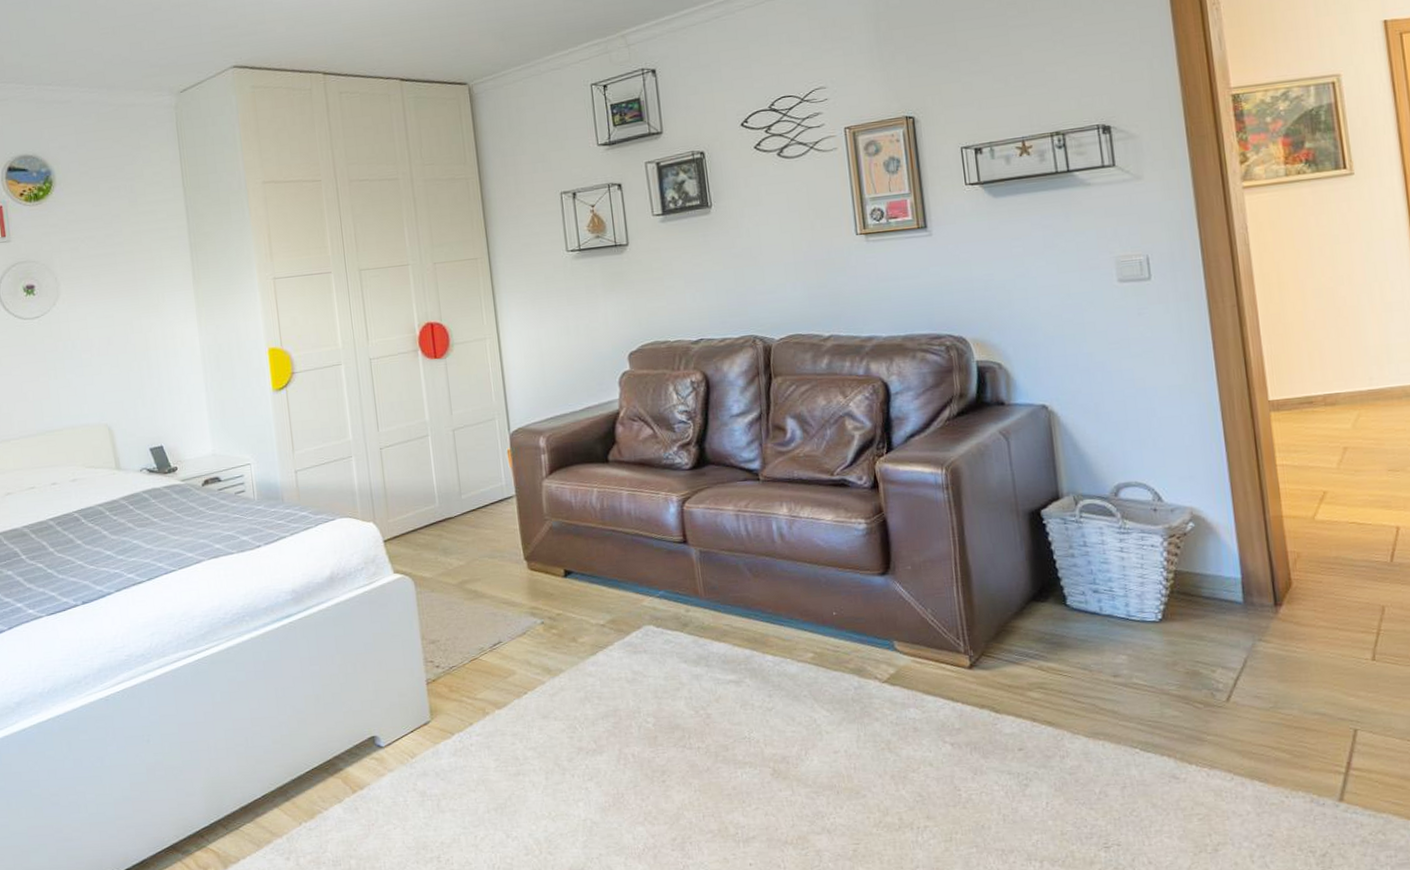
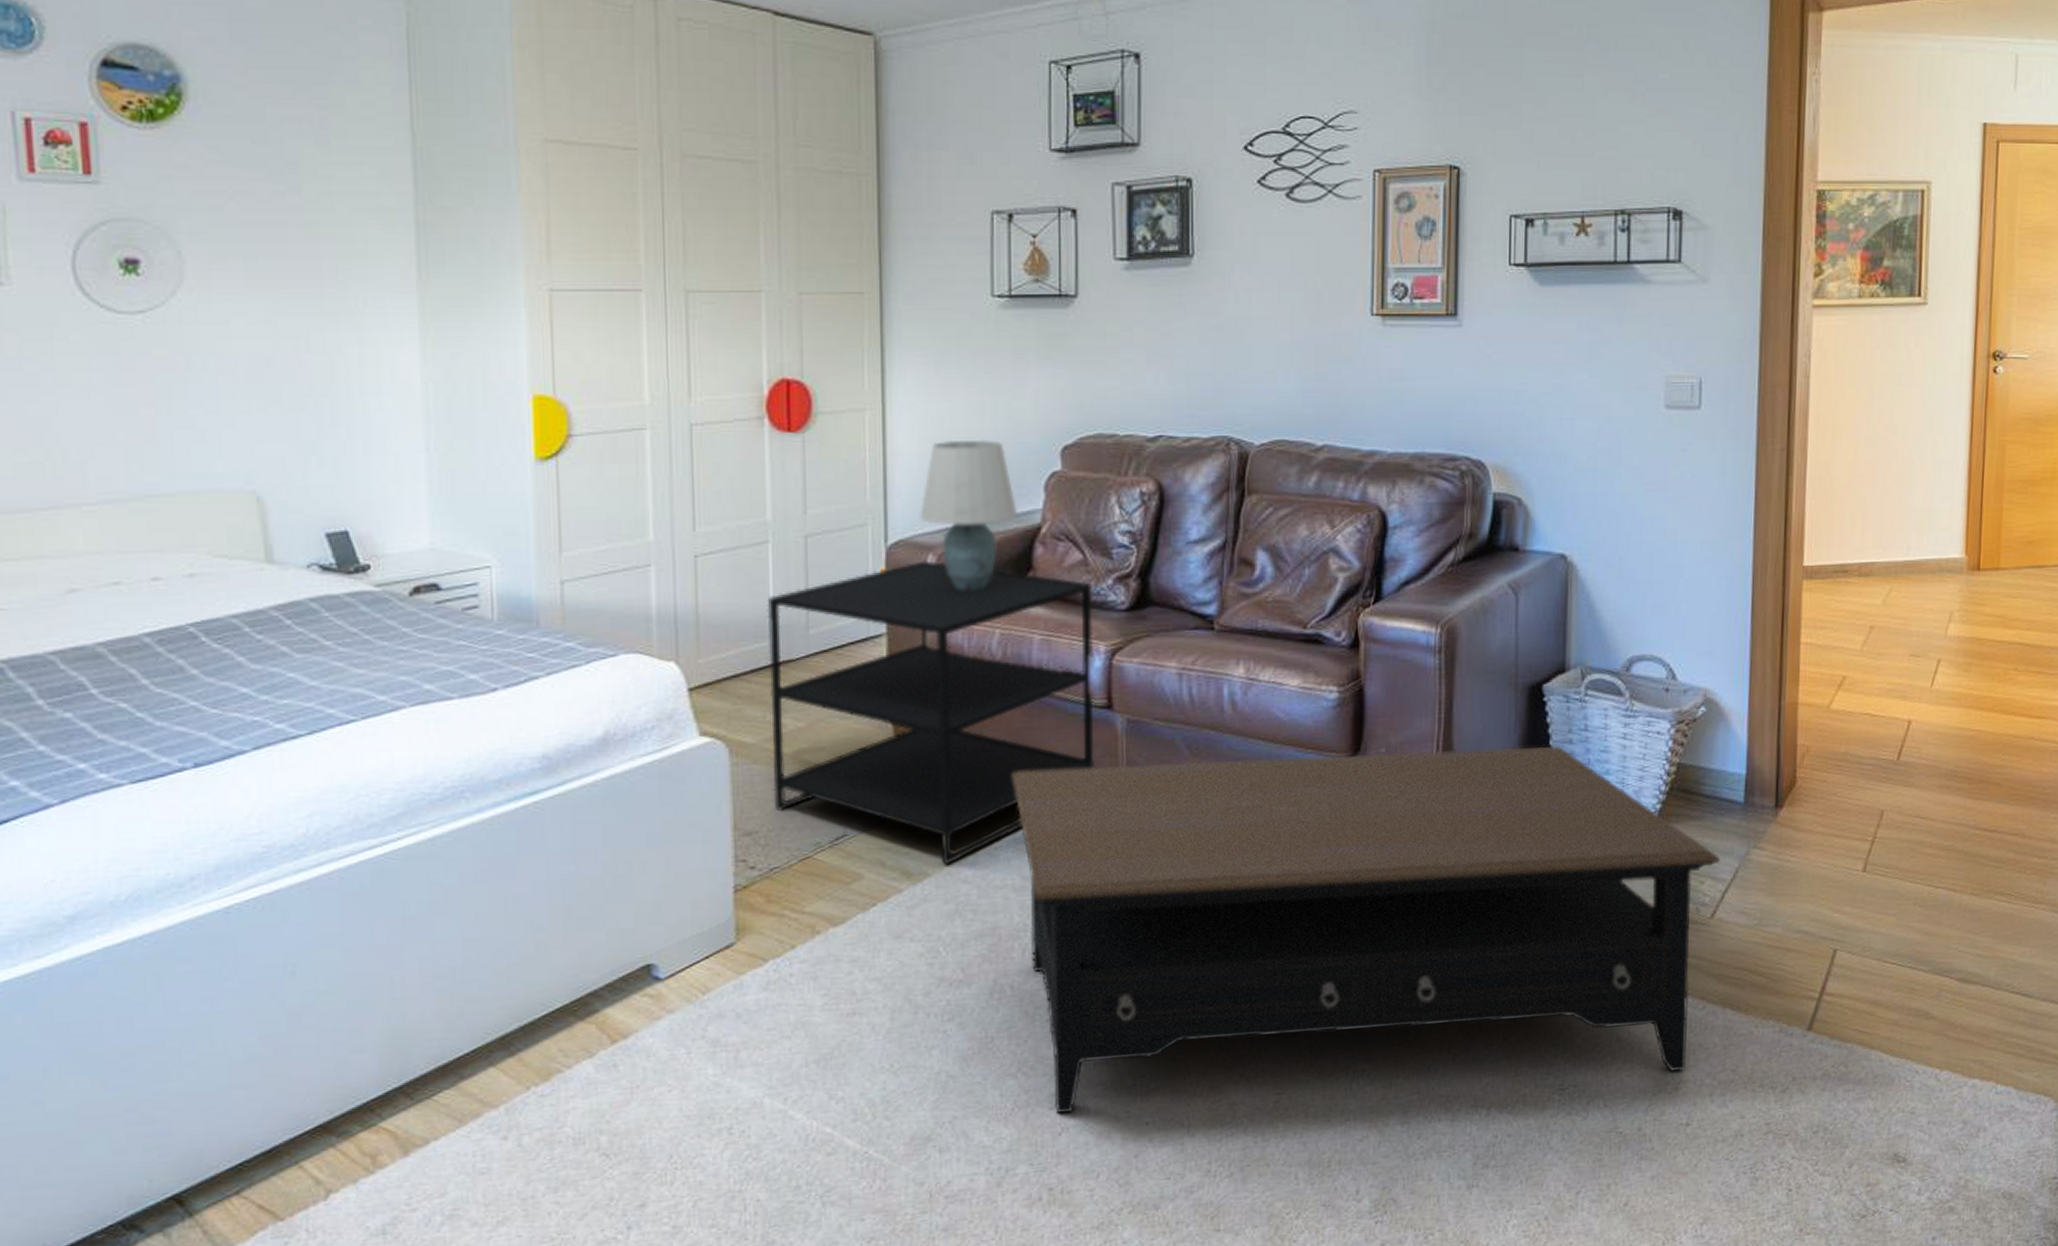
side table: none [431,441,678,663] -> present [767,560,1094,865]
table lamp: none [531,352,602,462] -> present [920,439,1018,591]
coffee table: none [617,560,1228,854] -> present [1012,747,1720,1113]

